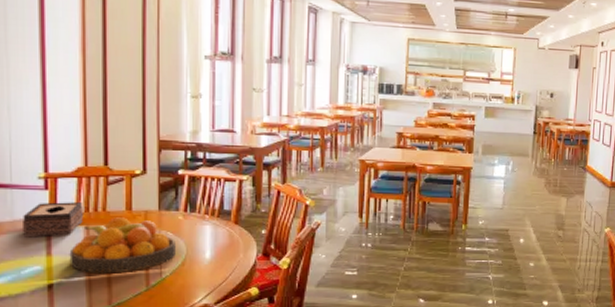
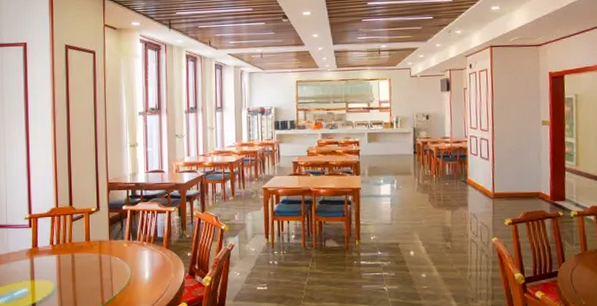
tissue box: present [23,202,83,238] -> none [15,236,56,266]
fruit bowl: present [69,217,177,274] -> none [46,247,124,294]

